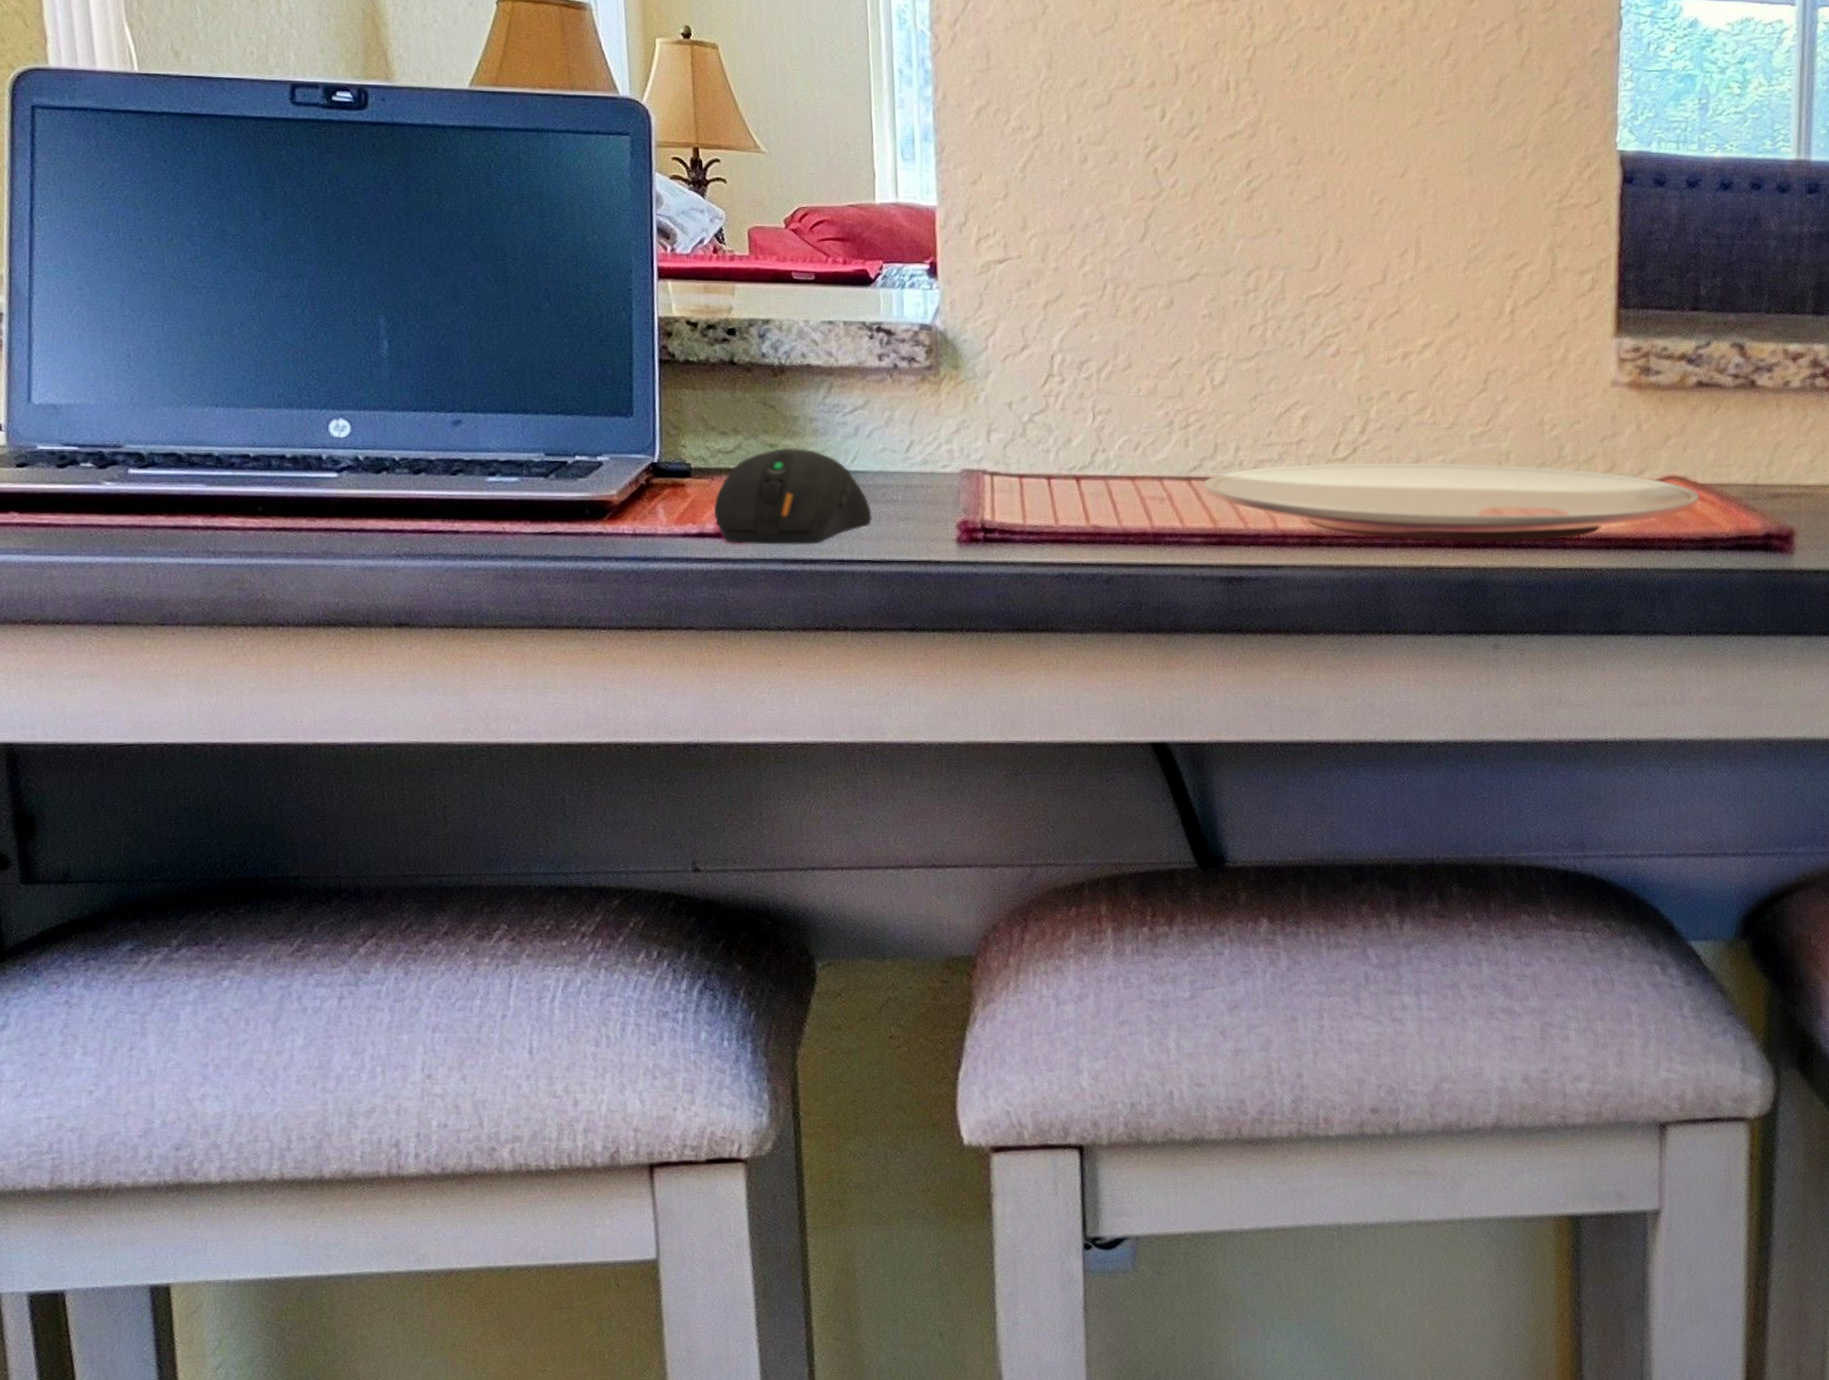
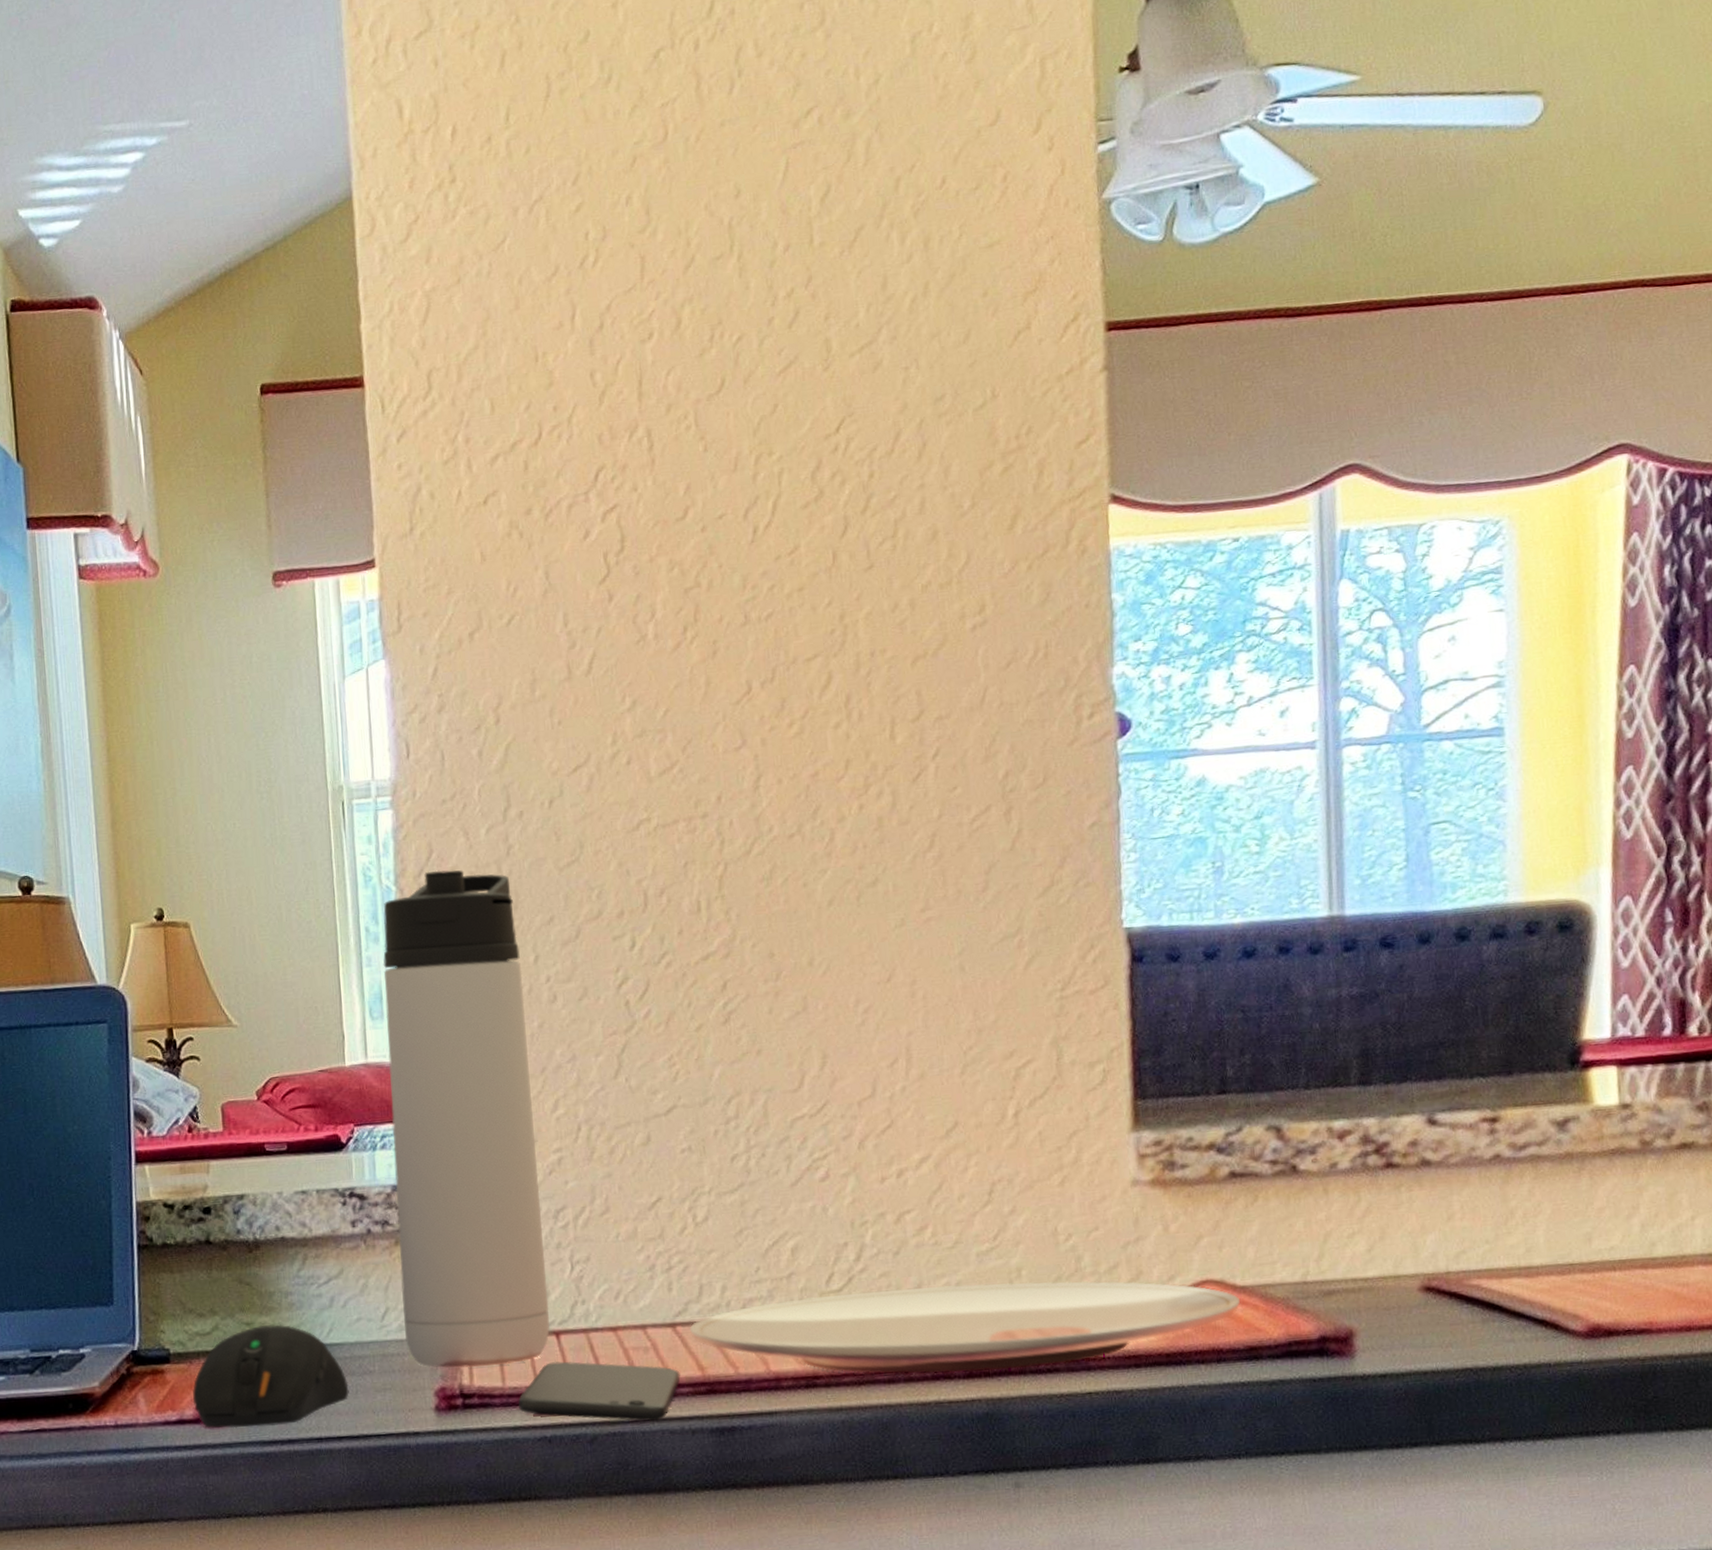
thermos bottle: none [916,21,1071,504] -> present [383,870,550,1368]
smartphone: none [1038,505,1194,567] -> present [518,1361,681,1421]

